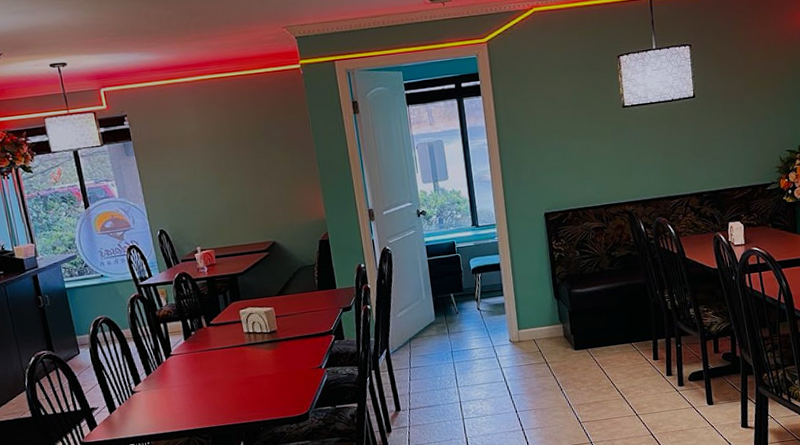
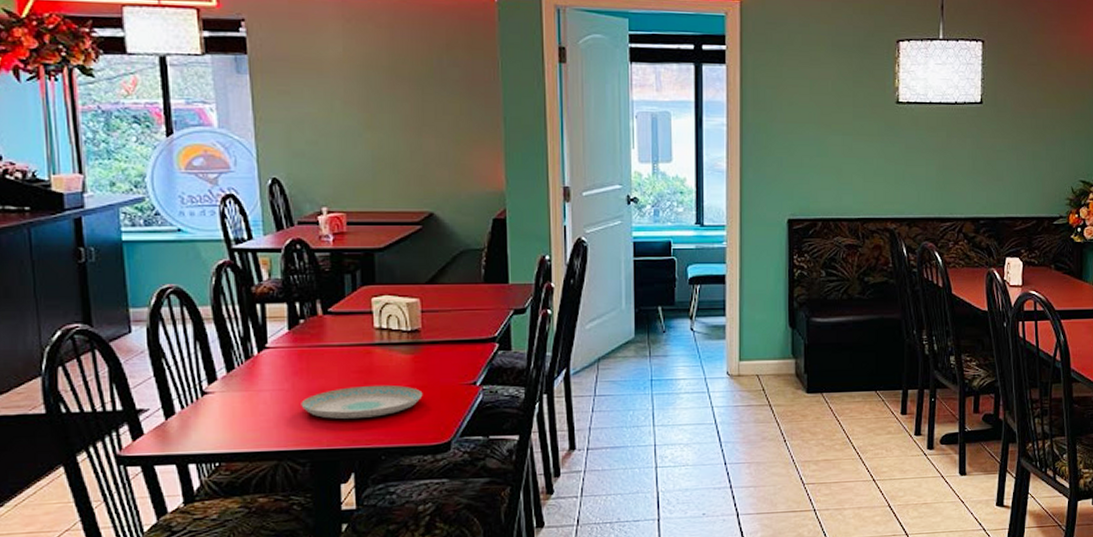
plate: none [199,373,285,403] -> present [301,384,423,420]

